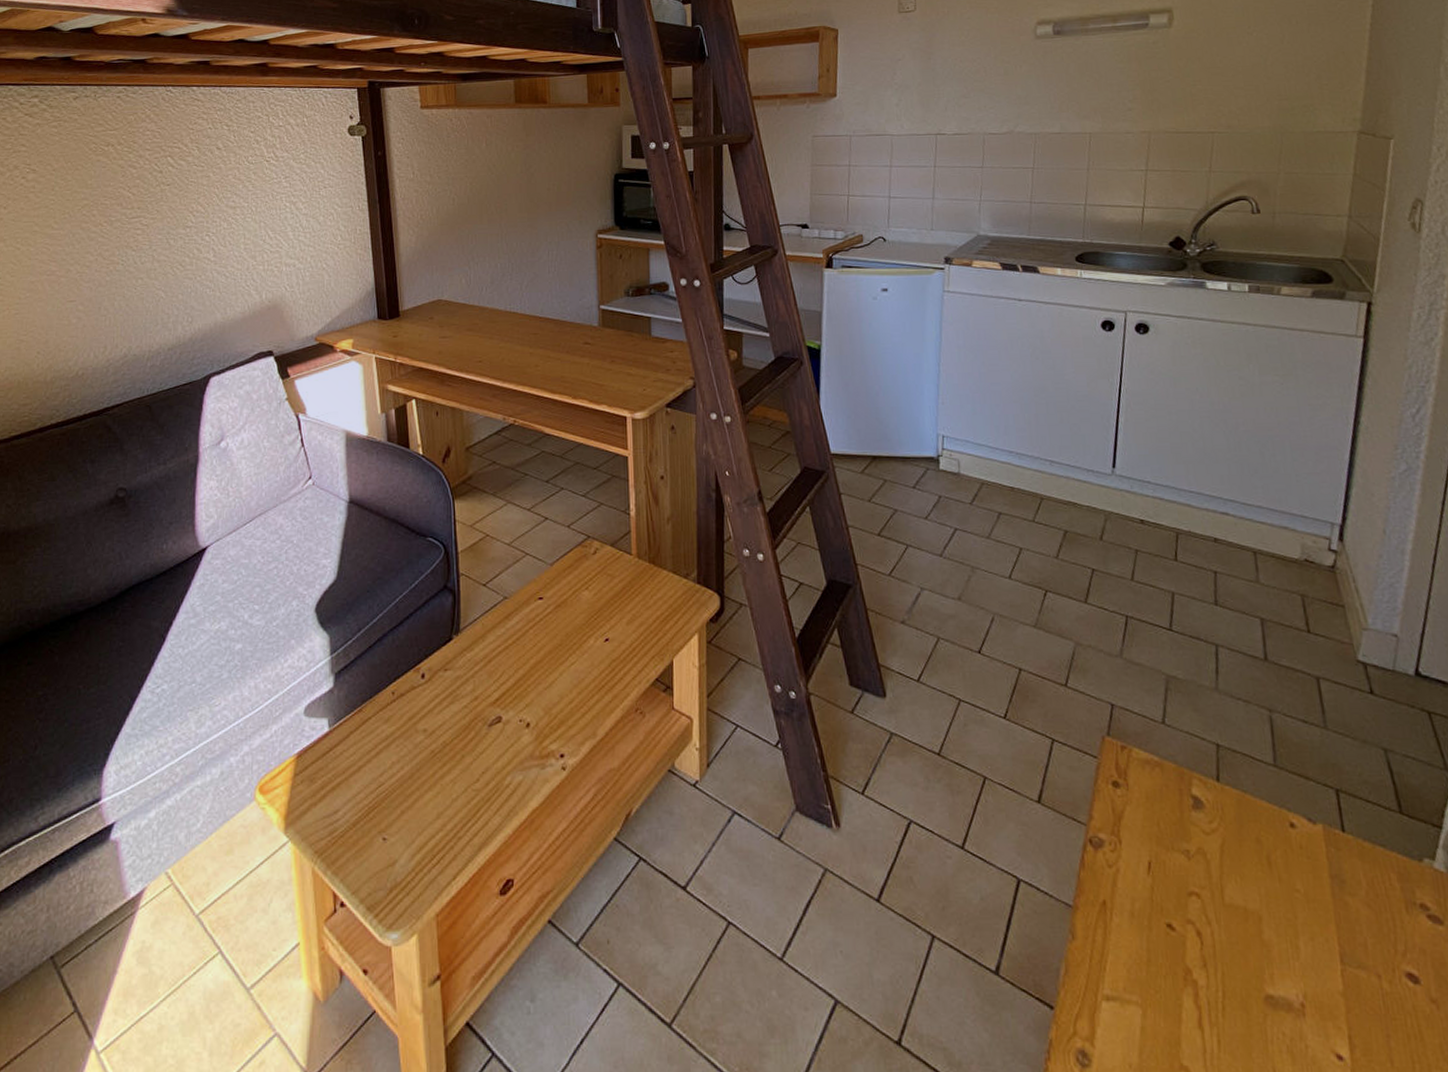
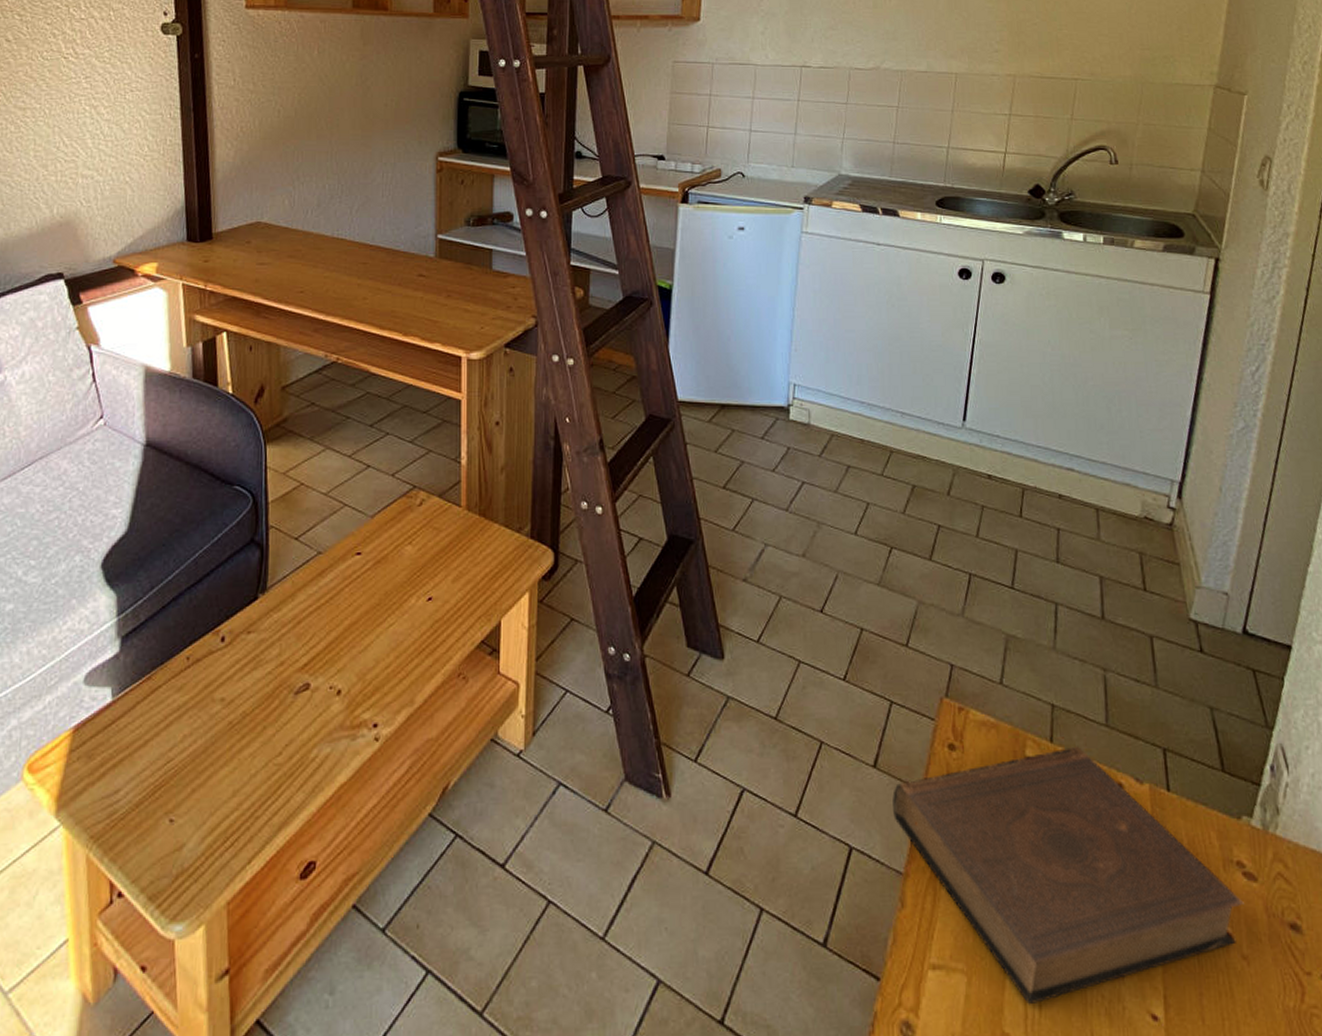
book: none [1058,785,1430,1040] -> present [892,746,1244,1005]

